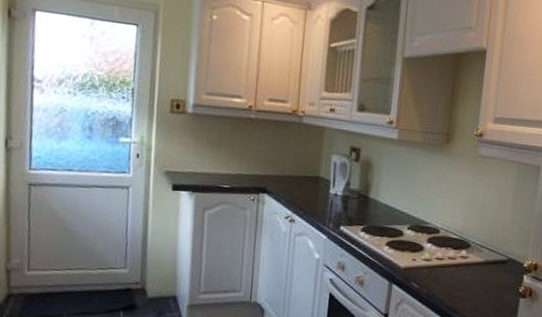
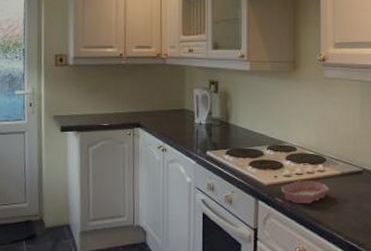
bowl: none [418,266,471,291] -> present [280,181,329,203]

